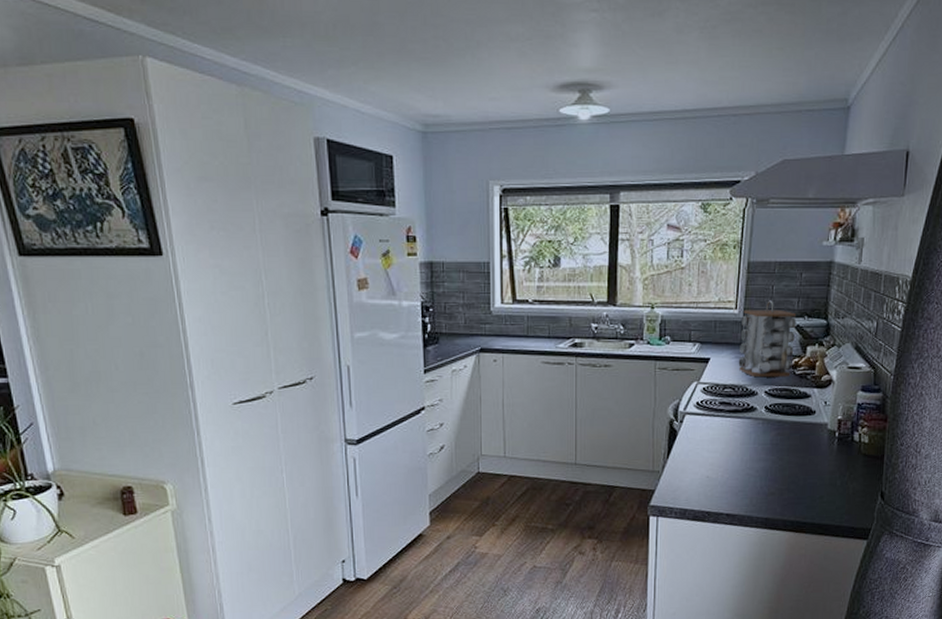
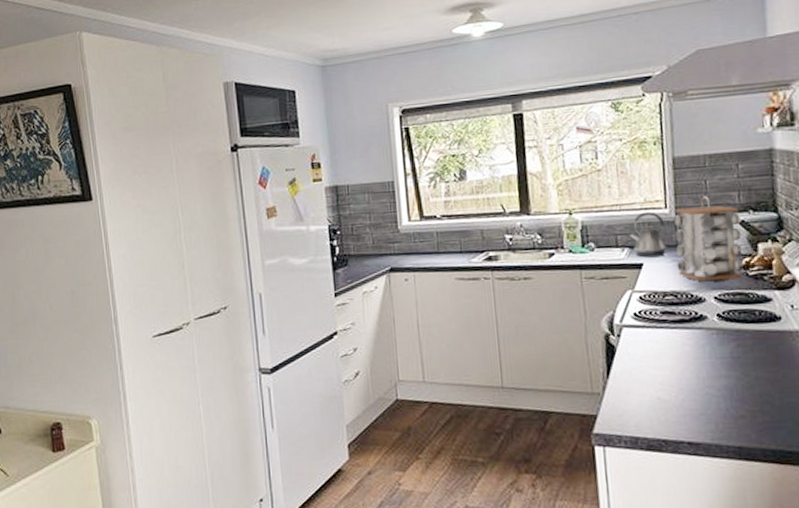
kettle: none [702,311,734,353] -> present [629,211,669,258]

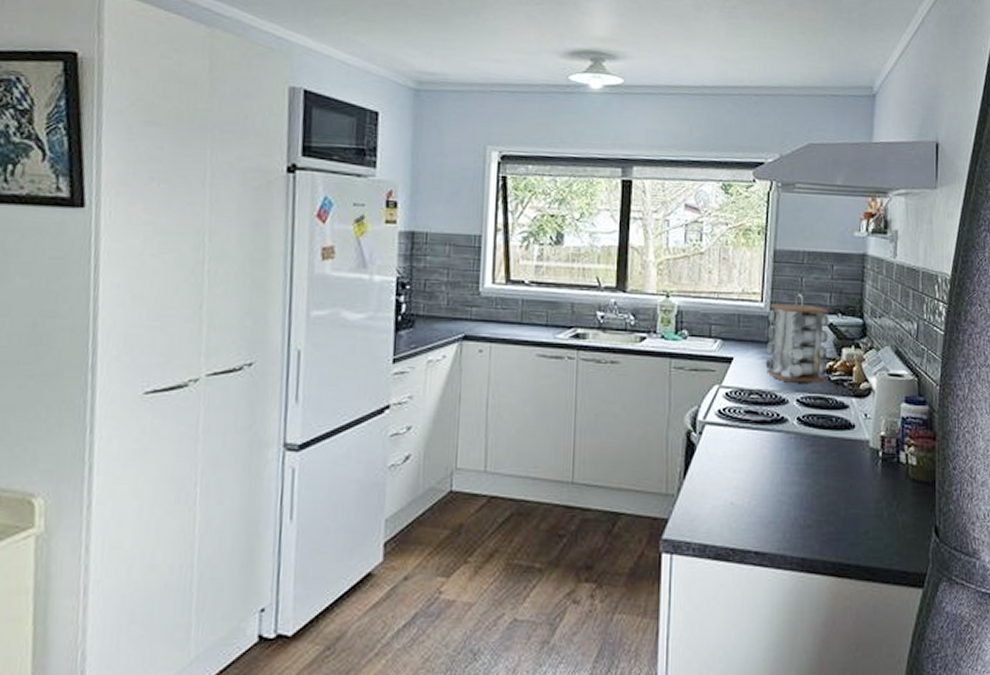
kettle: present [629,211,669,258] -> none [724,303,760,353]

